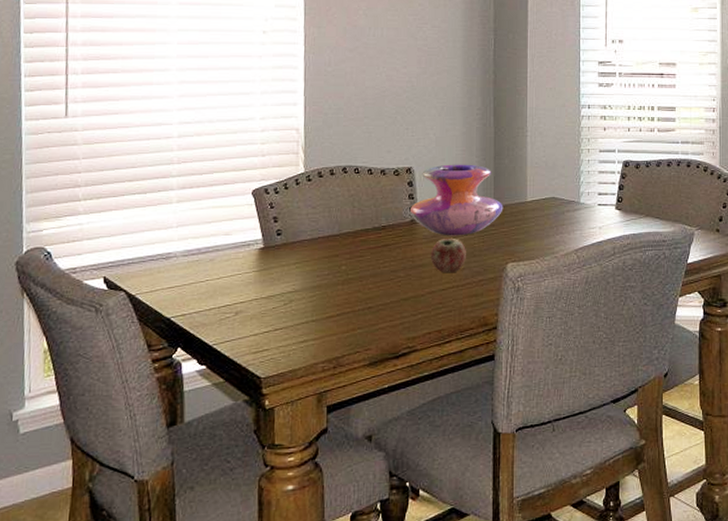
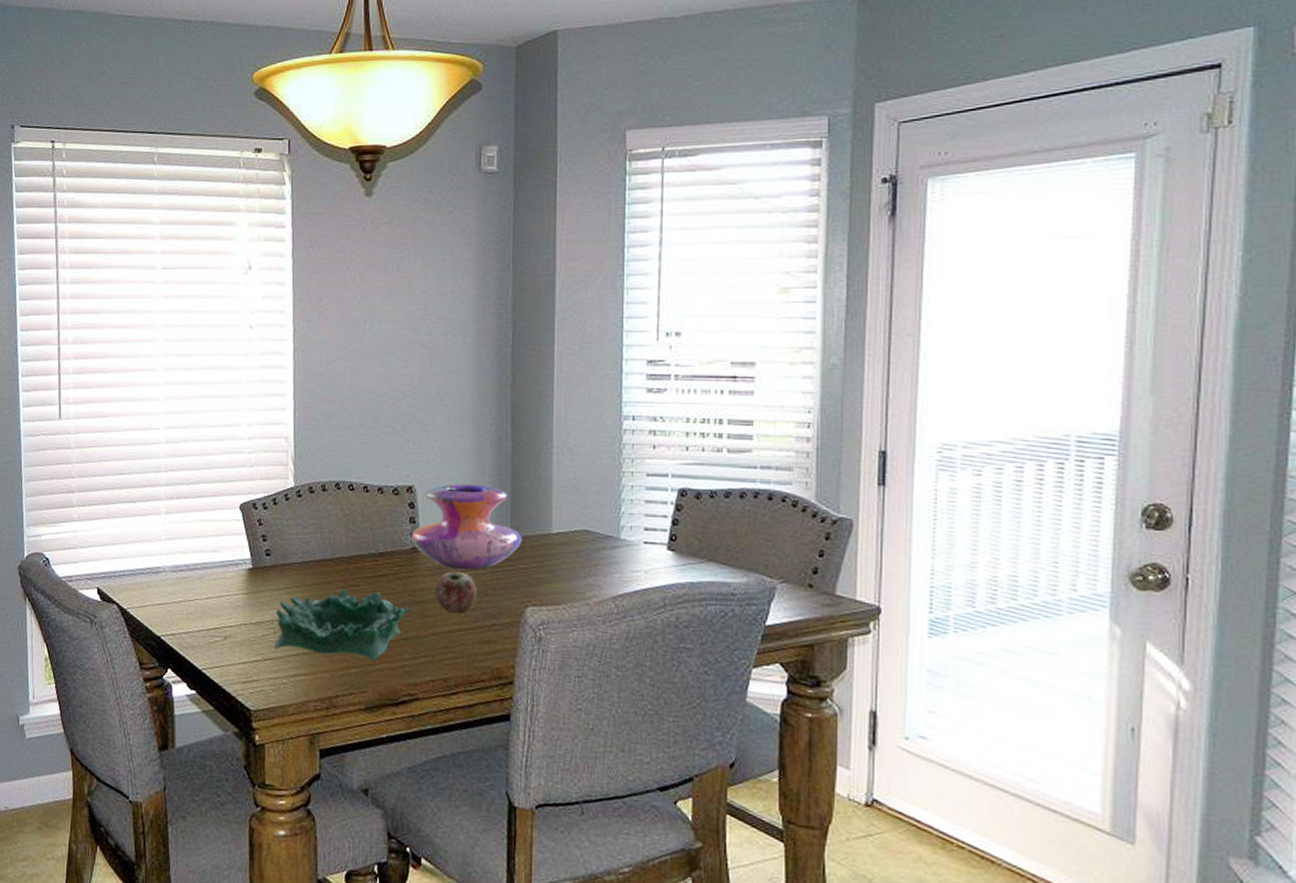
decorative bowl: none [284,260,408,322] -> present [274,588,408,662]

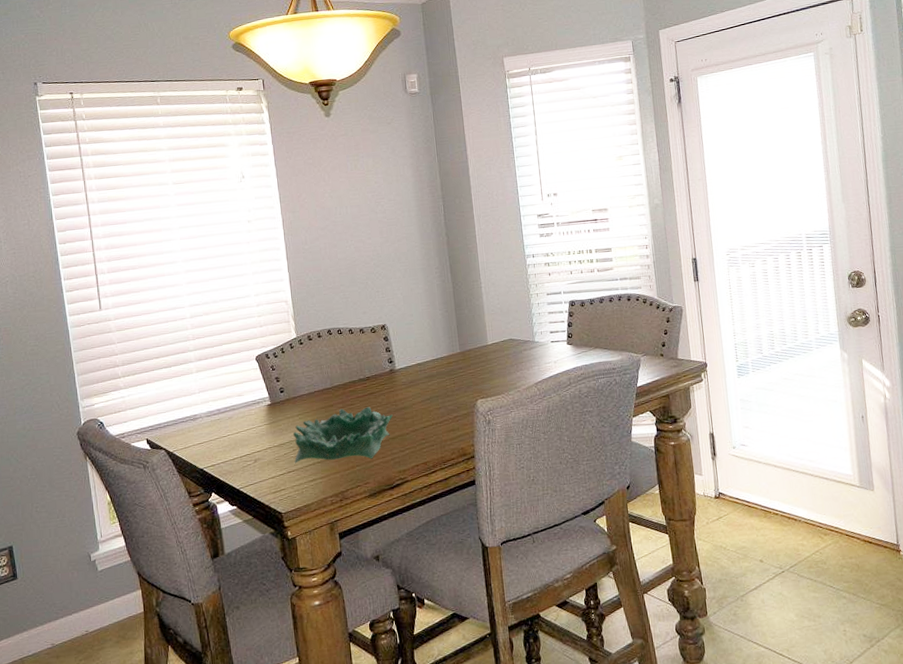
decorative vase: present [410,484,523,570] -> none [388,316,468,381]
apple: present [434,572,478,614] -> none [410,383,442,413]

